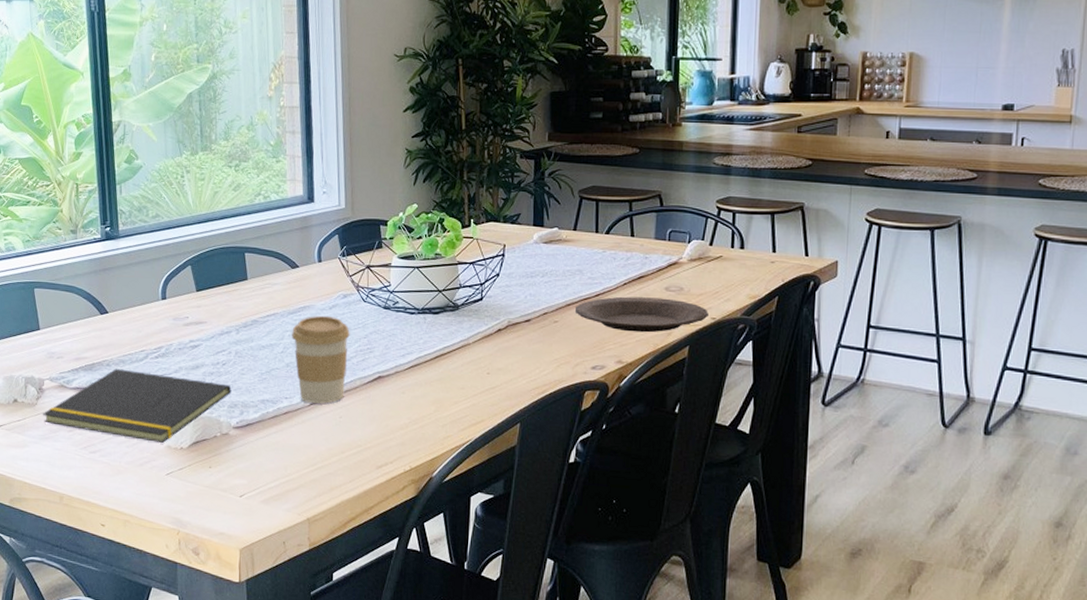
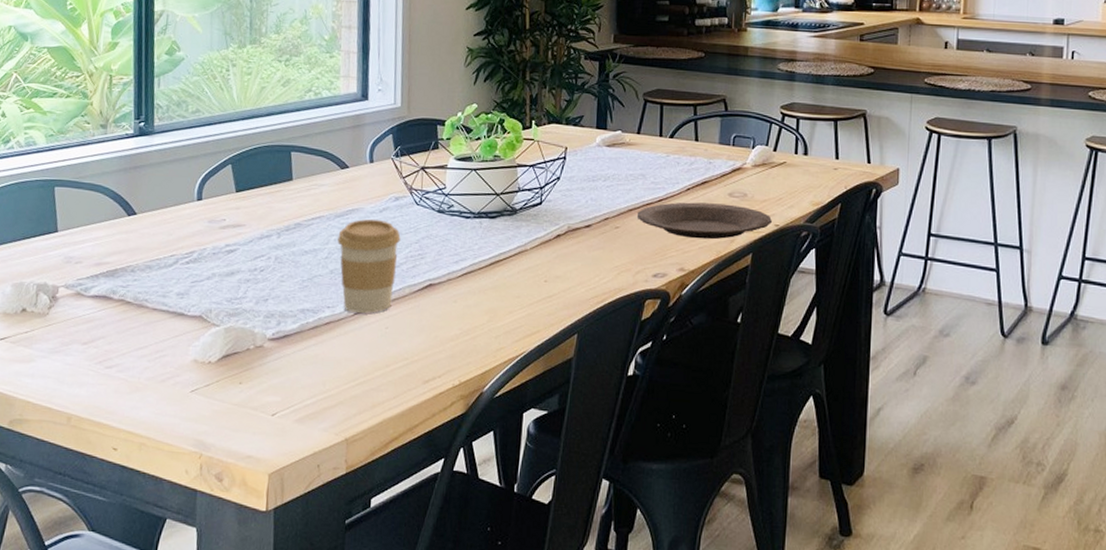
notepad: present [42,368,232,443] -> none [53,275,269,356]

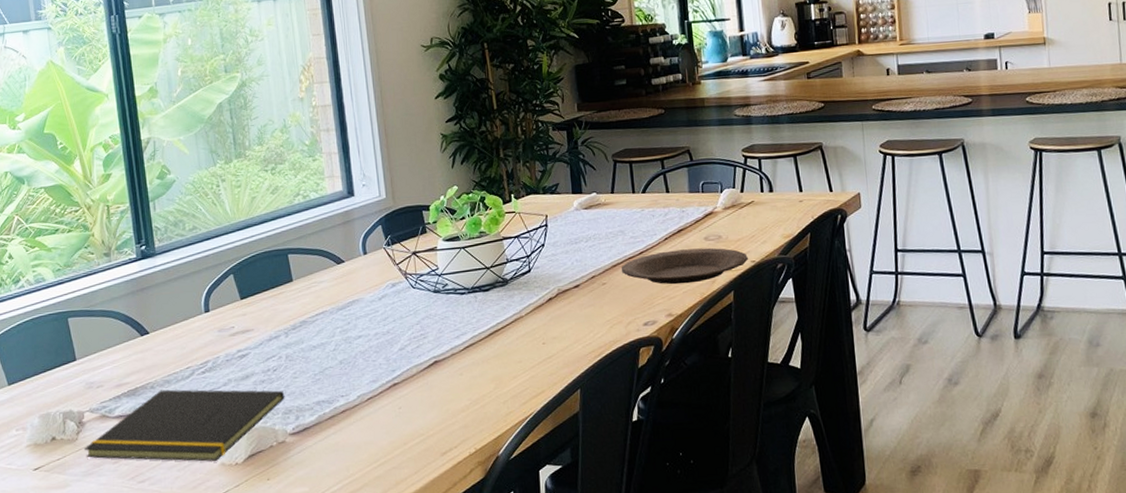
notepad: none [53,275,269,356] -> present [83,389,285,462]
coffee cup: present [337,218,401,313] -> none [342,307,402,398]

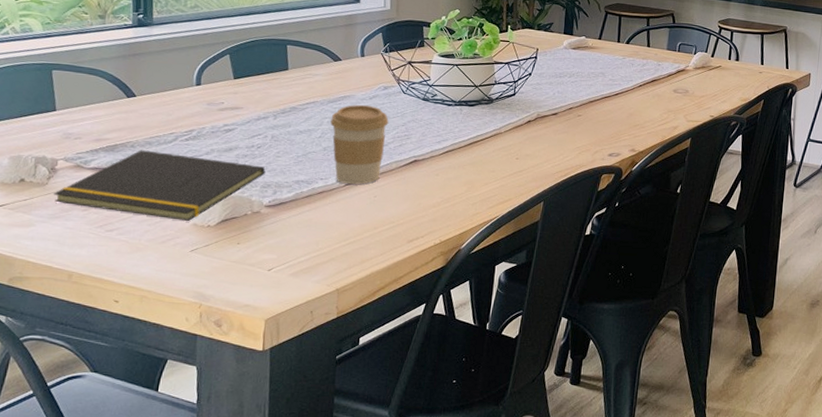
coffee cup: none [342,307,402,398] -> present [330,104,389,184]
plate: present [621,247,749,285] -> none [596,96,709,127]

